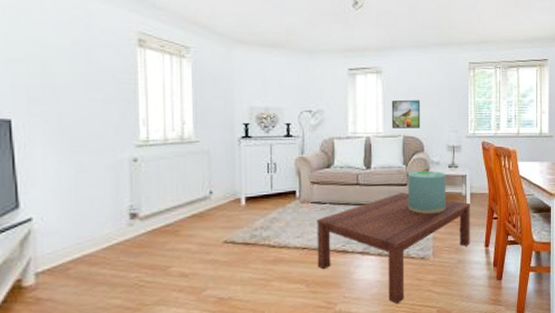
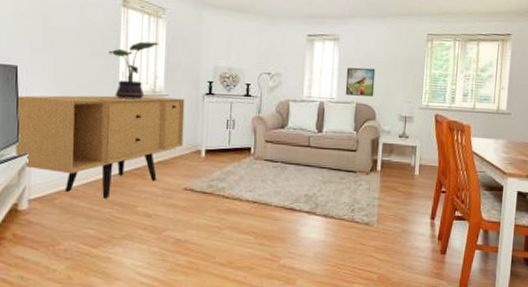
sideboard: none [10,144,220,262] -> present [15,95,185,199]
potted plant: none [125,84,185,149] -> present [109,41,160,100]
coffee table: present [317,192,470,304] -> none [266,158,418,265]
decorative container: present [407,171,446,215] -> none [355,138,396,182]

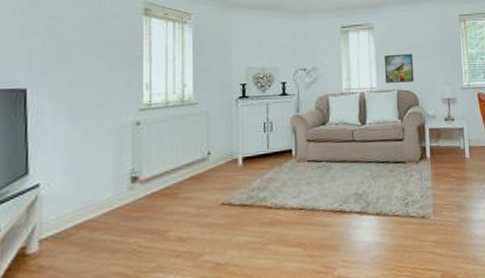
sideboard: present [15,95,185,199] -> none [23,105,218,227]
potted plant: present [109,41,160,100] -> none [131,49,186,113]

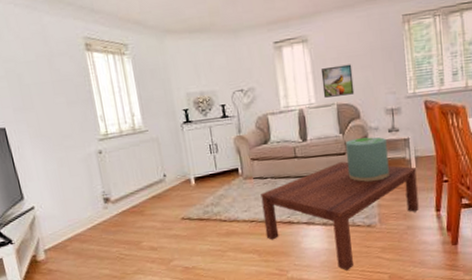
coffee table: none [313,148,472,268] -> present [260,161,419,270]
decorative container: none [403,124,445,170] -> present [345,137,390,182]

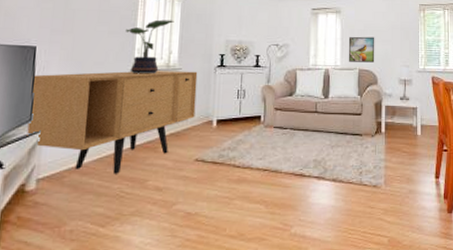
sideboard: none [10,131,172,239] -> present [27,71,198,174]
potted plant: none [83,80,129,143] -> present [126,19,175,74]
coffee table: present [260,161,419,270] -> none [276,122,421,230]
decorative container: present [345,137,390,182] -> none [361,102,398,144]

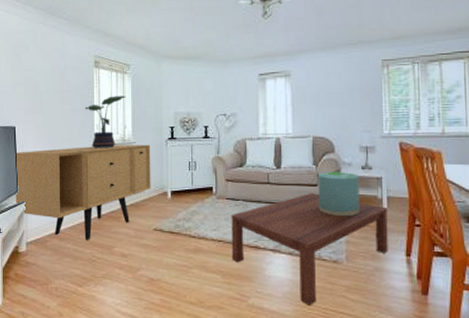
coffee table: none [276,122,421,230] -> present [231,193,388,306]
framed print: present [348,36,375,63] -> none [300,100,331,129]
decorative container: none [361,102,398,144] -> present [317,172,360,217]

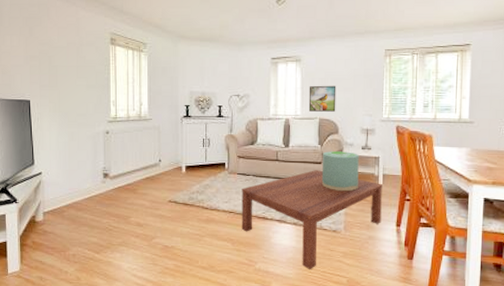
sideboard: present [14,144,151,240] -> none [29,121,166,211]
potted plant: present [85,95,126,149] -> none [101,73,143,124]
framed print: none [300,100,331,129] -> present [308,85,336,112]

